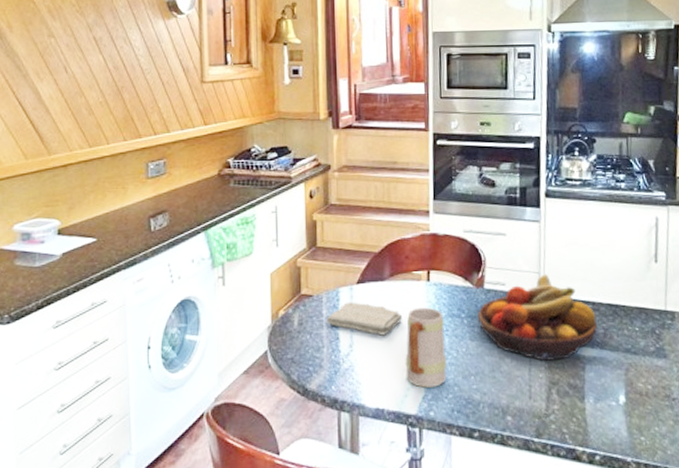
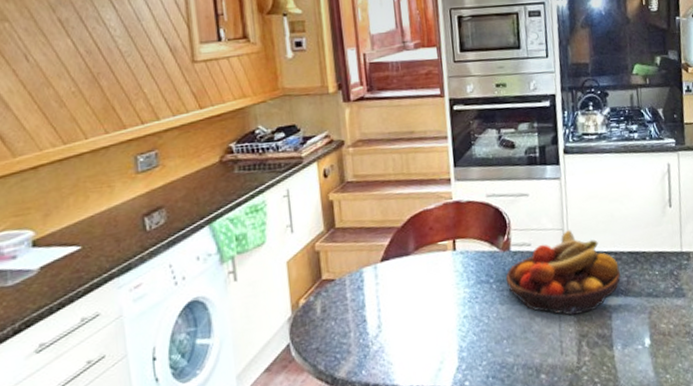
washcloth: present [326,302,402,336] -> none [351,280,430,312]
mug: present [405,307,447,388] -> none [435,276,480,359]

